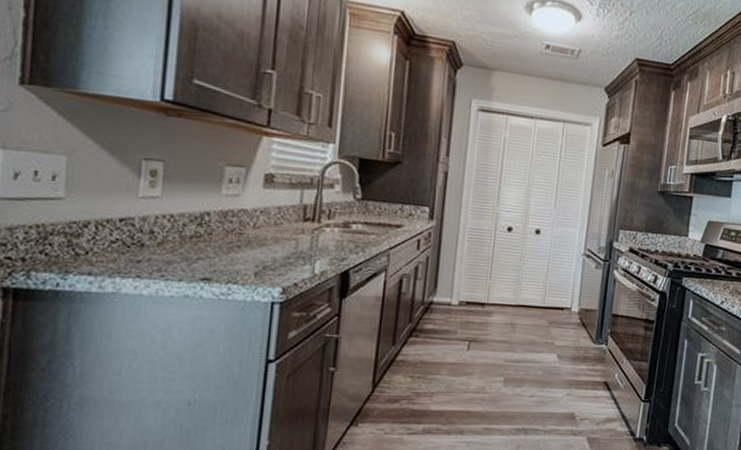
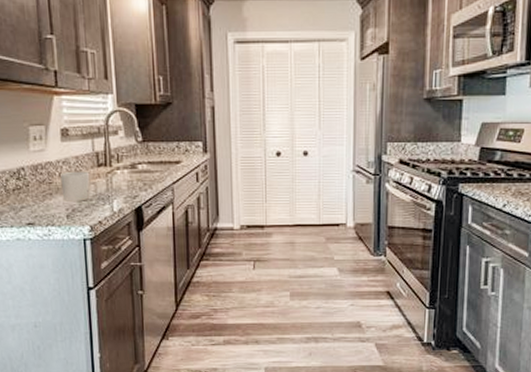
mug: none [253,223,293,260] -> present [60,171,91,203]

